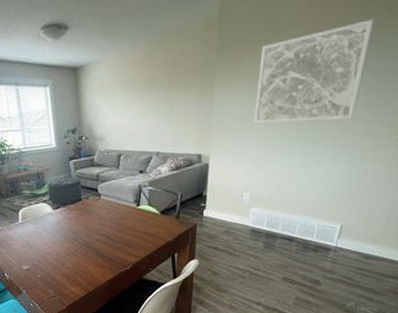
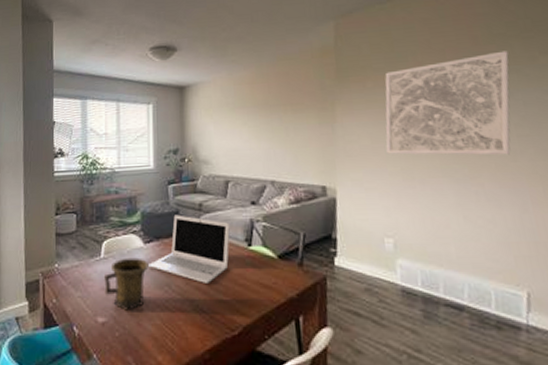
mug: none [24,221,59,260] -> present [104,257,149,311]
laptop: none [58,185,123,236] -> present [149,214,230,283]

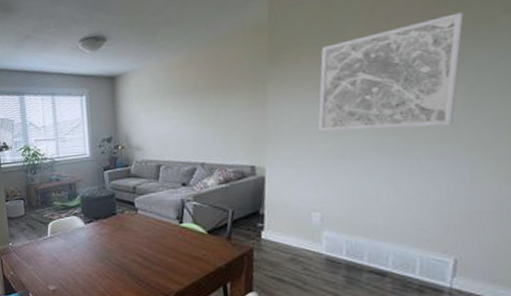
mug: present [104,257,149,311] -> none [52,236,90,280]
laptop: present [149,214,230,283] -> none [90,197,163,257]

